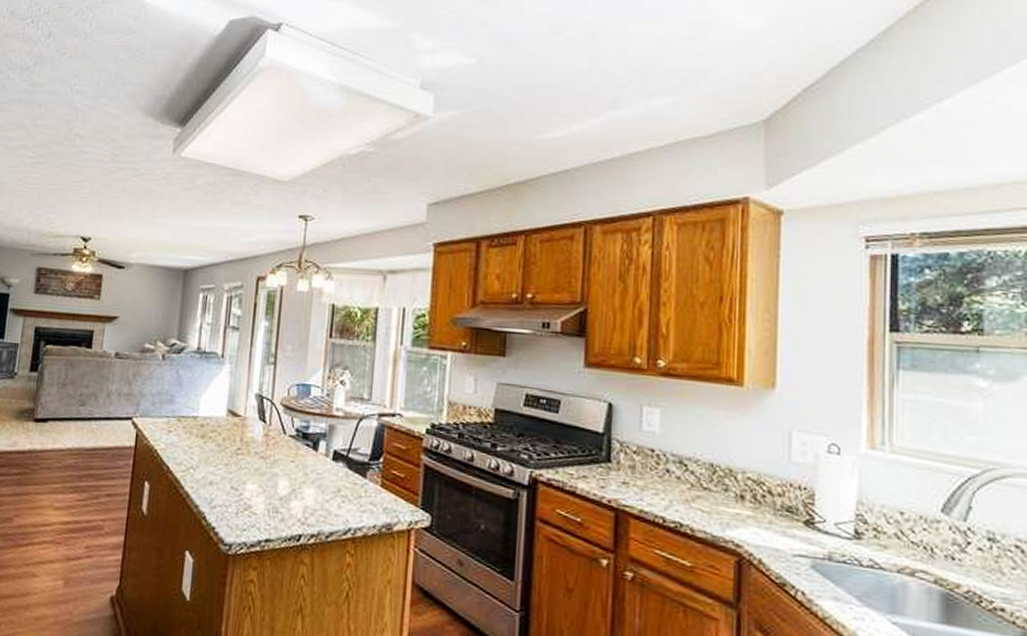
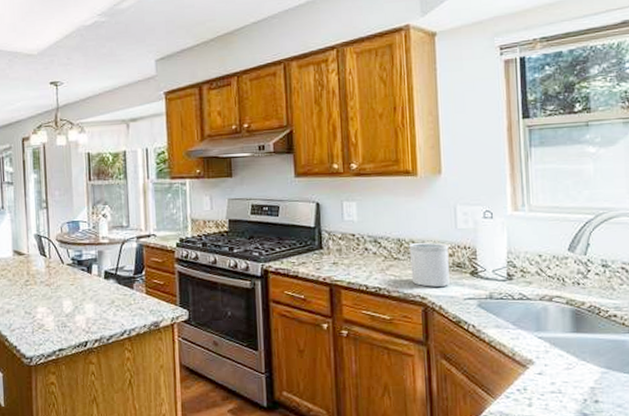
utensil holder: none [724,471,778,535] -> present [408,242,450,287]

